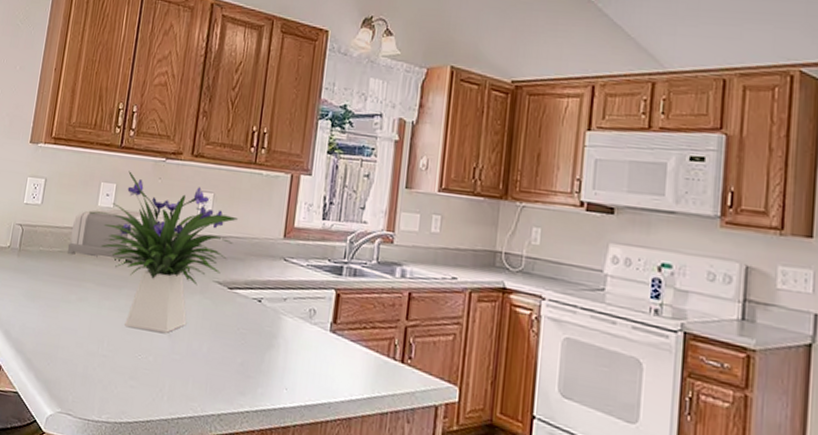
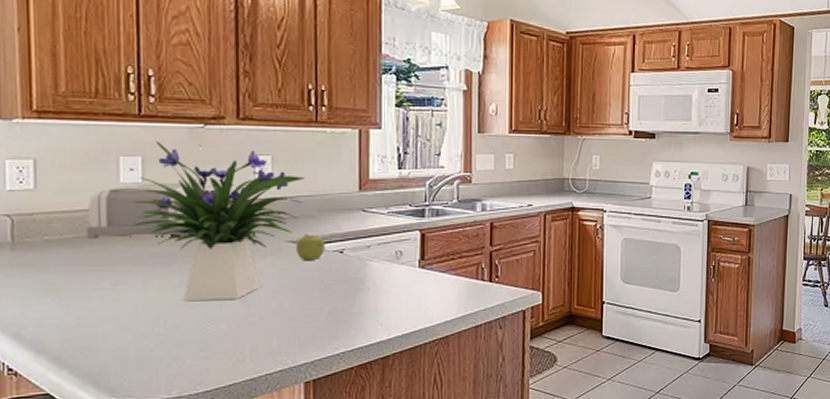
fruit: none [221,275,247,305] -> present [296,233,325,261]

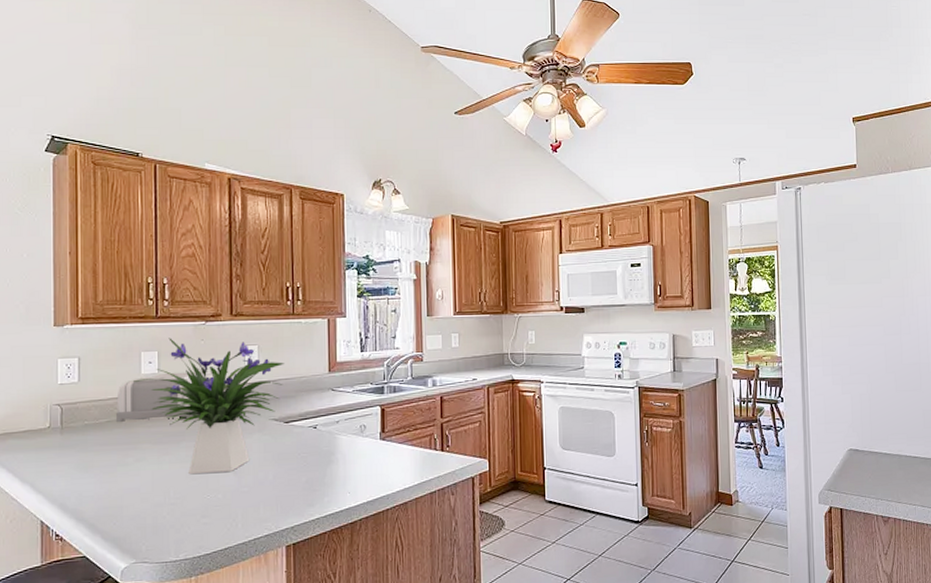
fruit: present [296,233,325,261] -> none [278,411,302,437]

